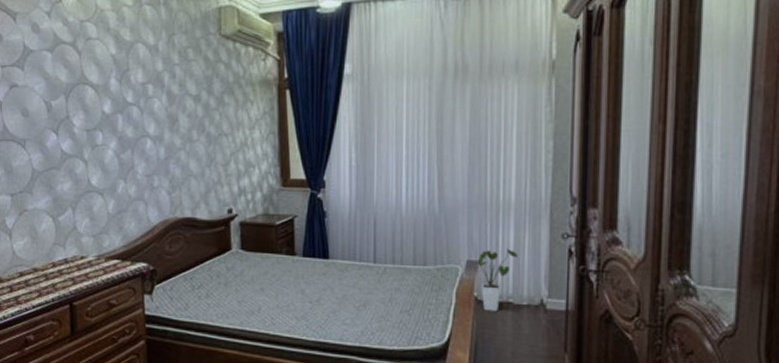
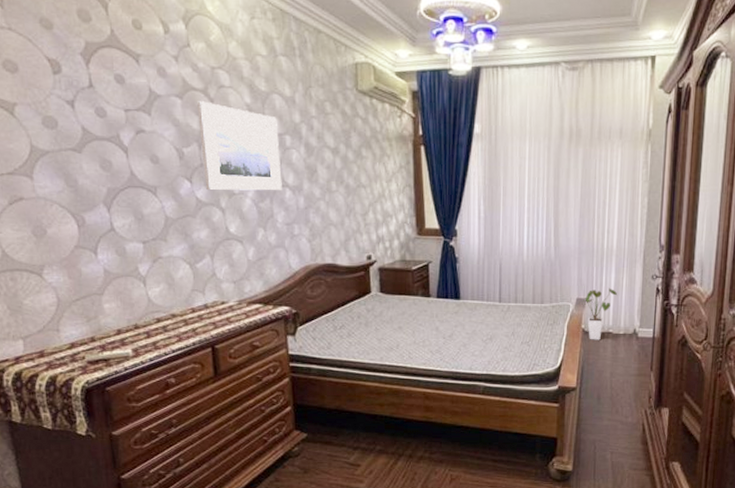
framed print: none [66,54,143,143] -> present [197,101,282,191]

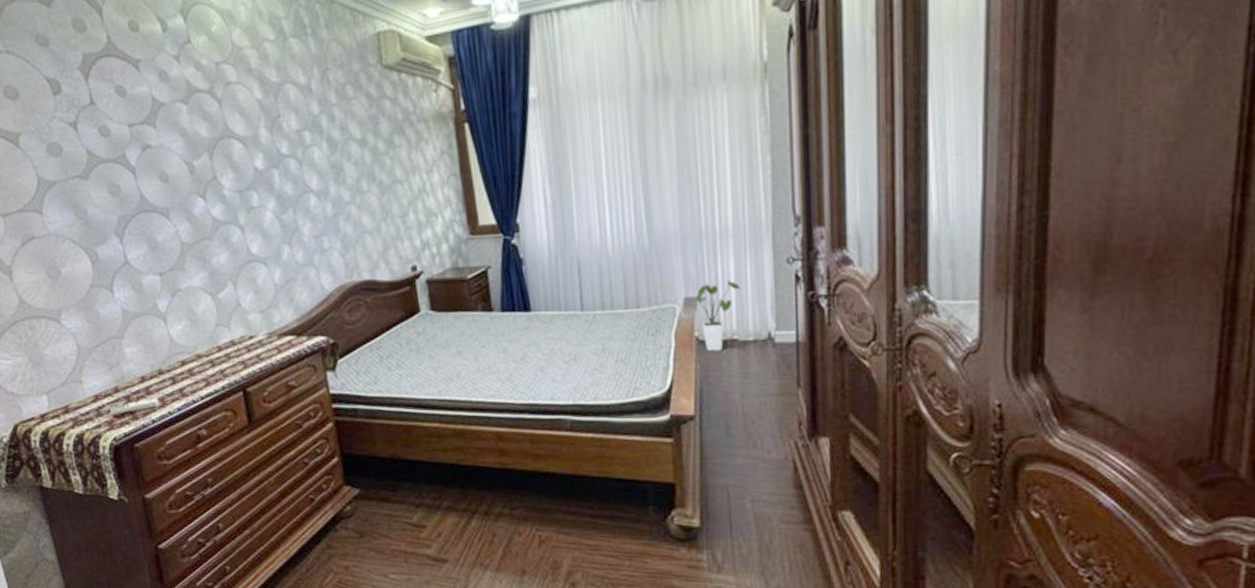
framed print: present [197,101,282,191] -> none [204,103,306,207]

